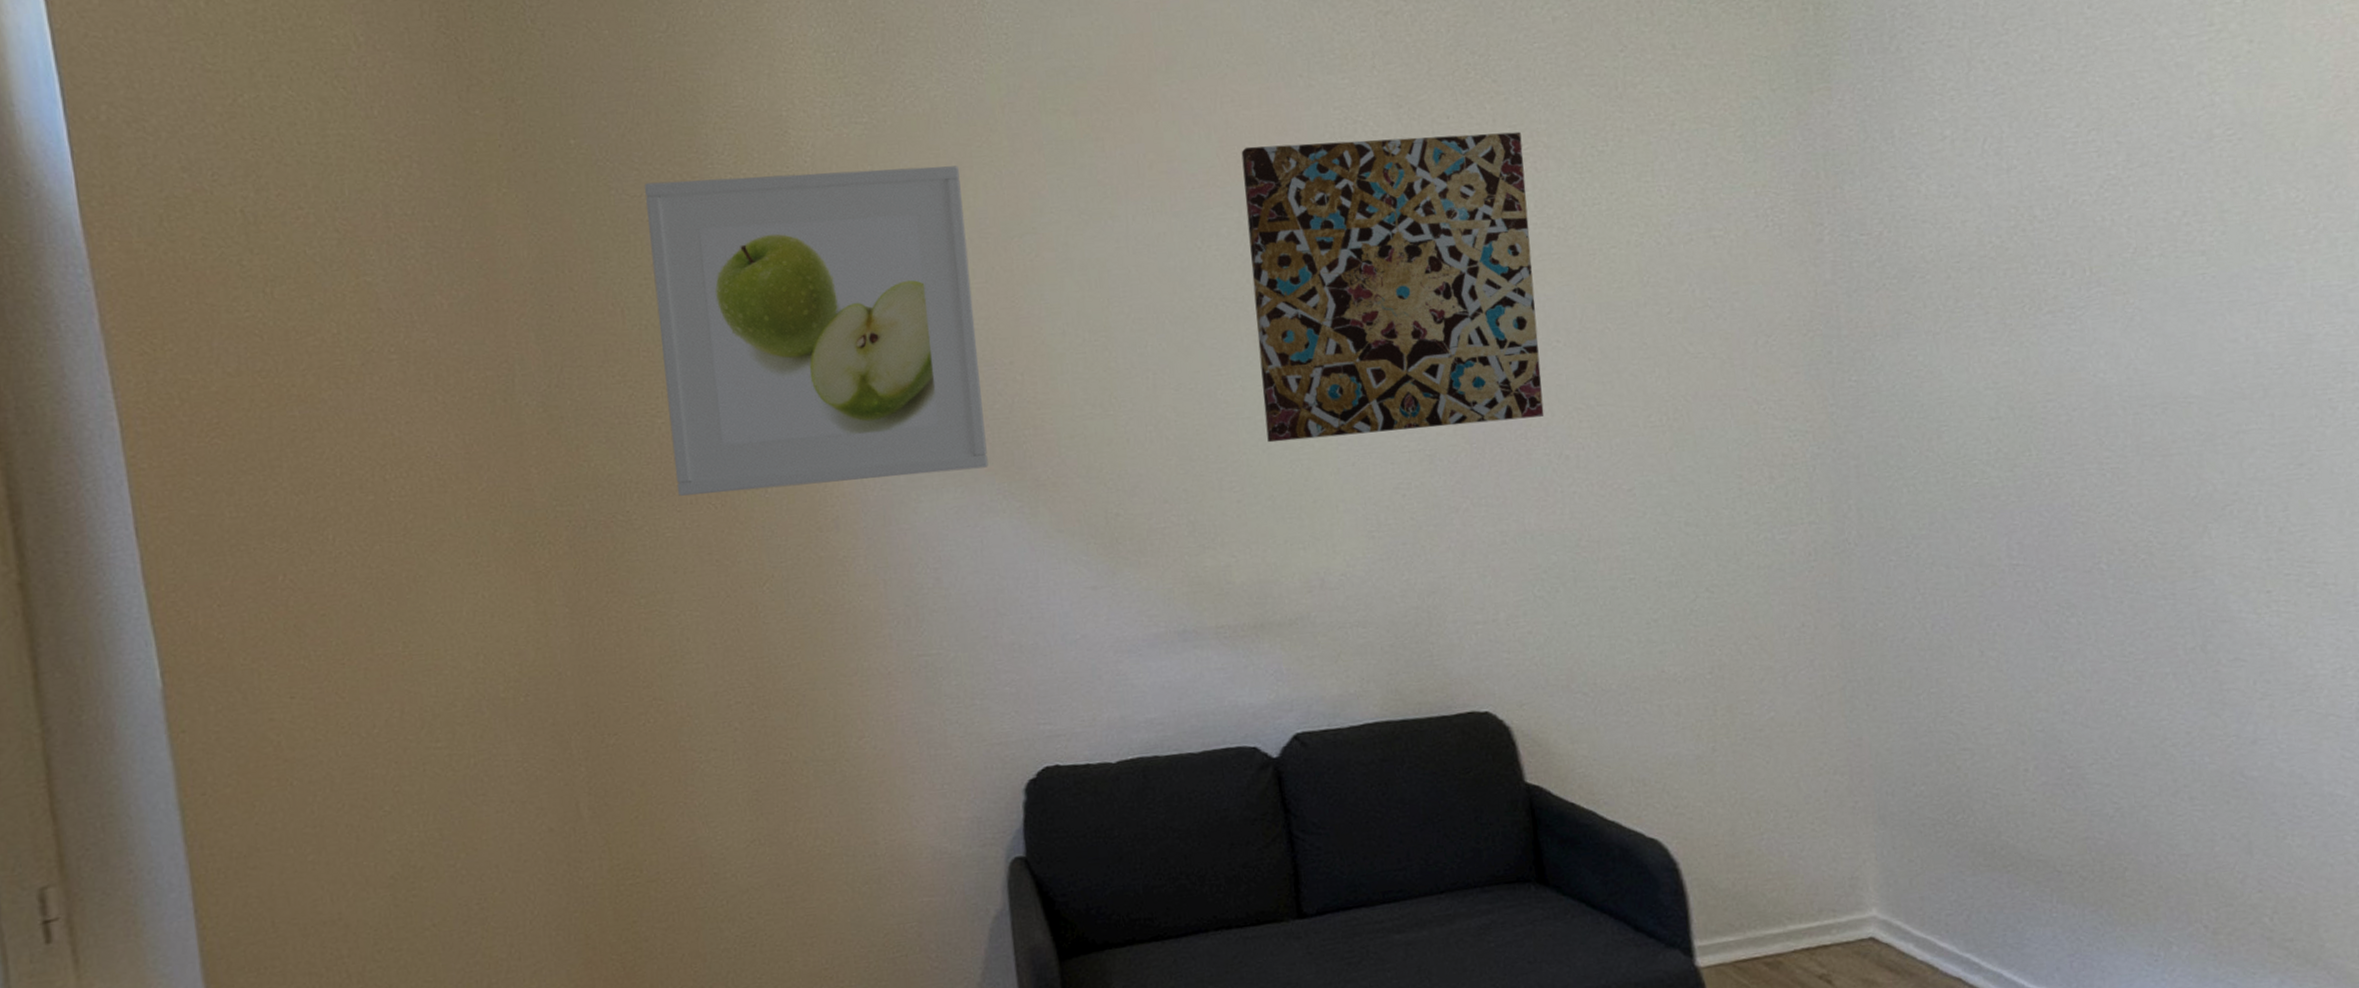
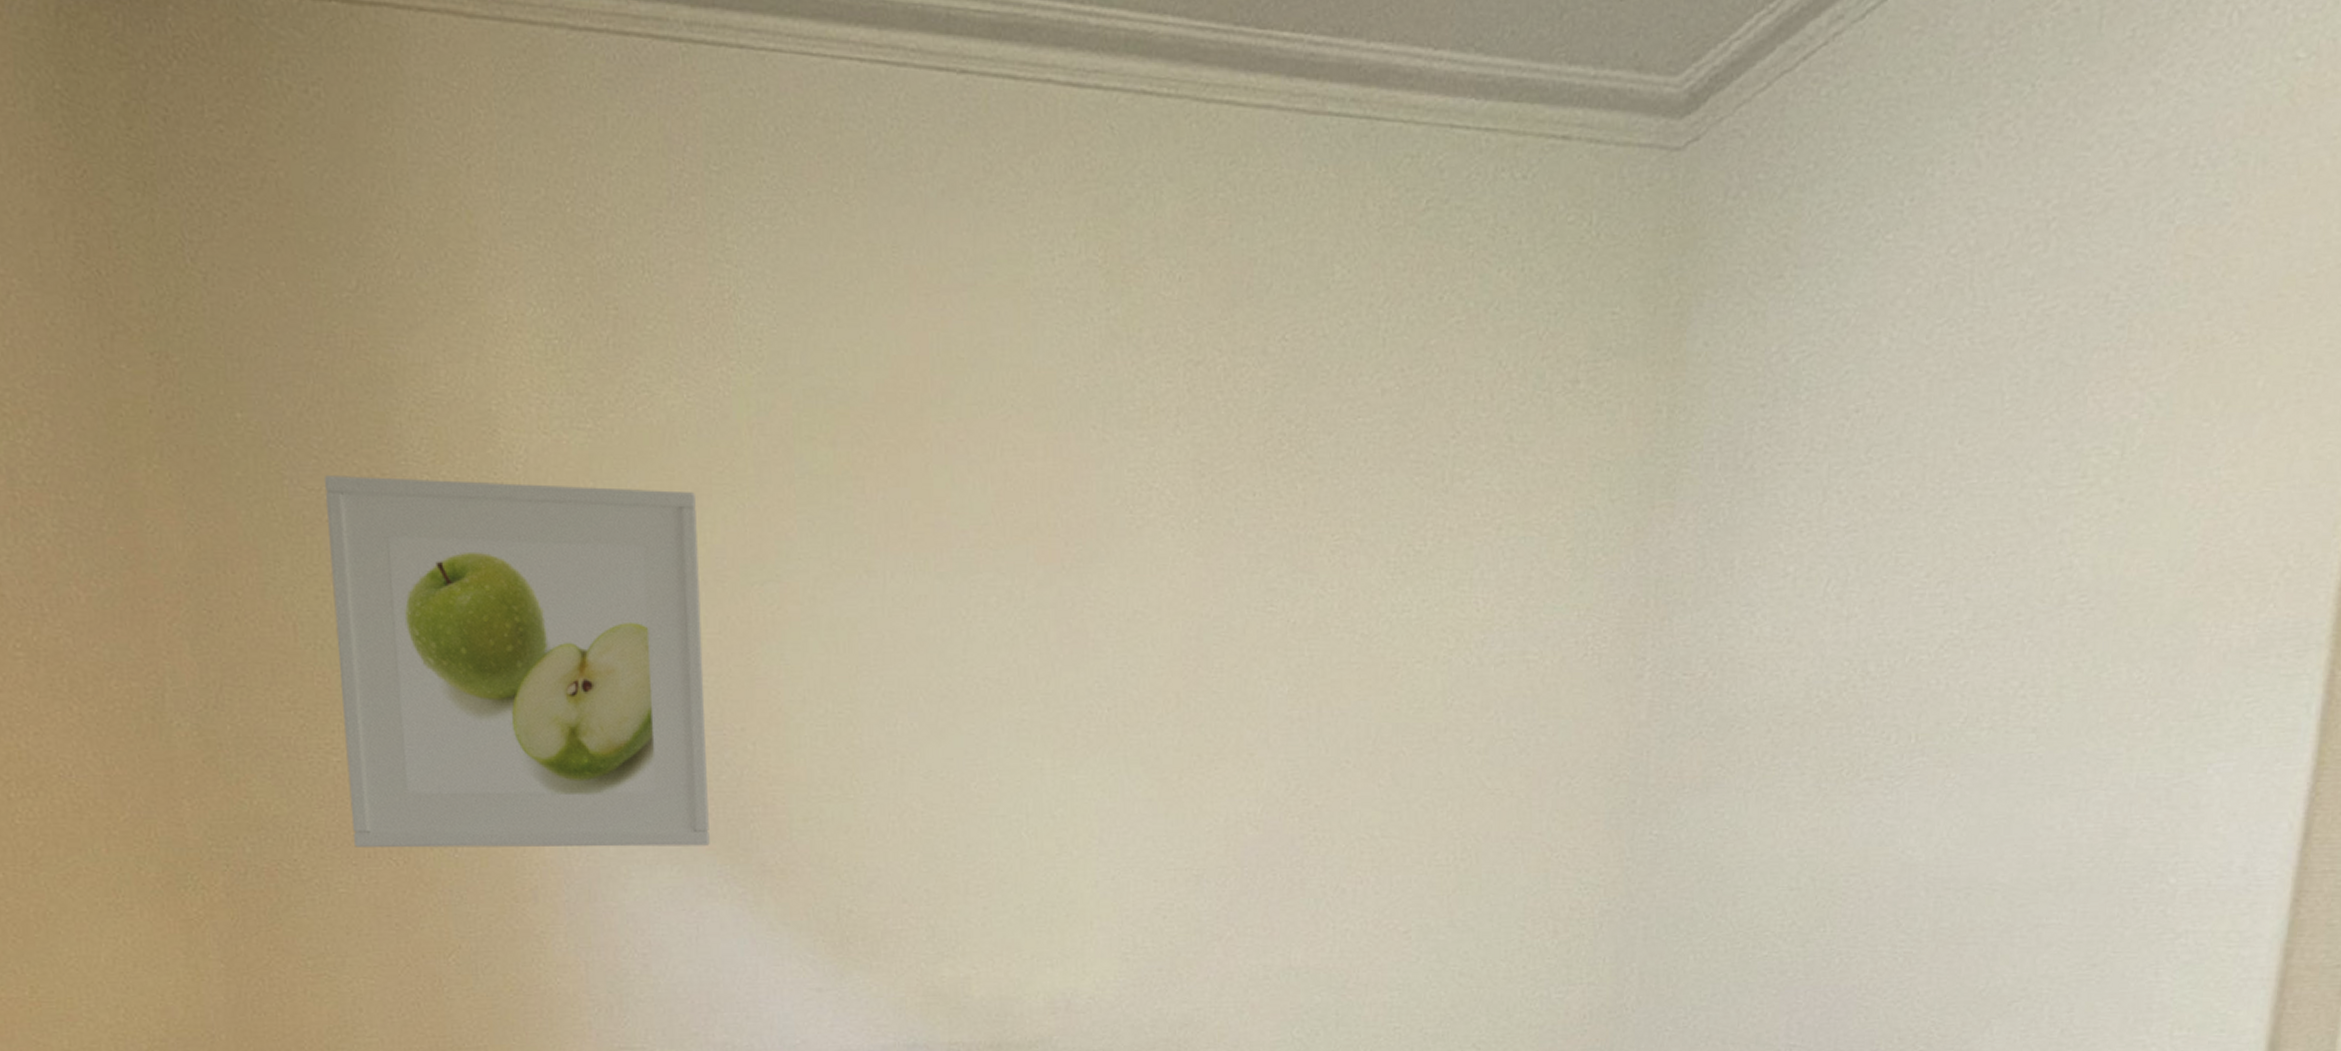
wall art: present [1241,131,1545,443] -> none [1019,505,1333,846]

